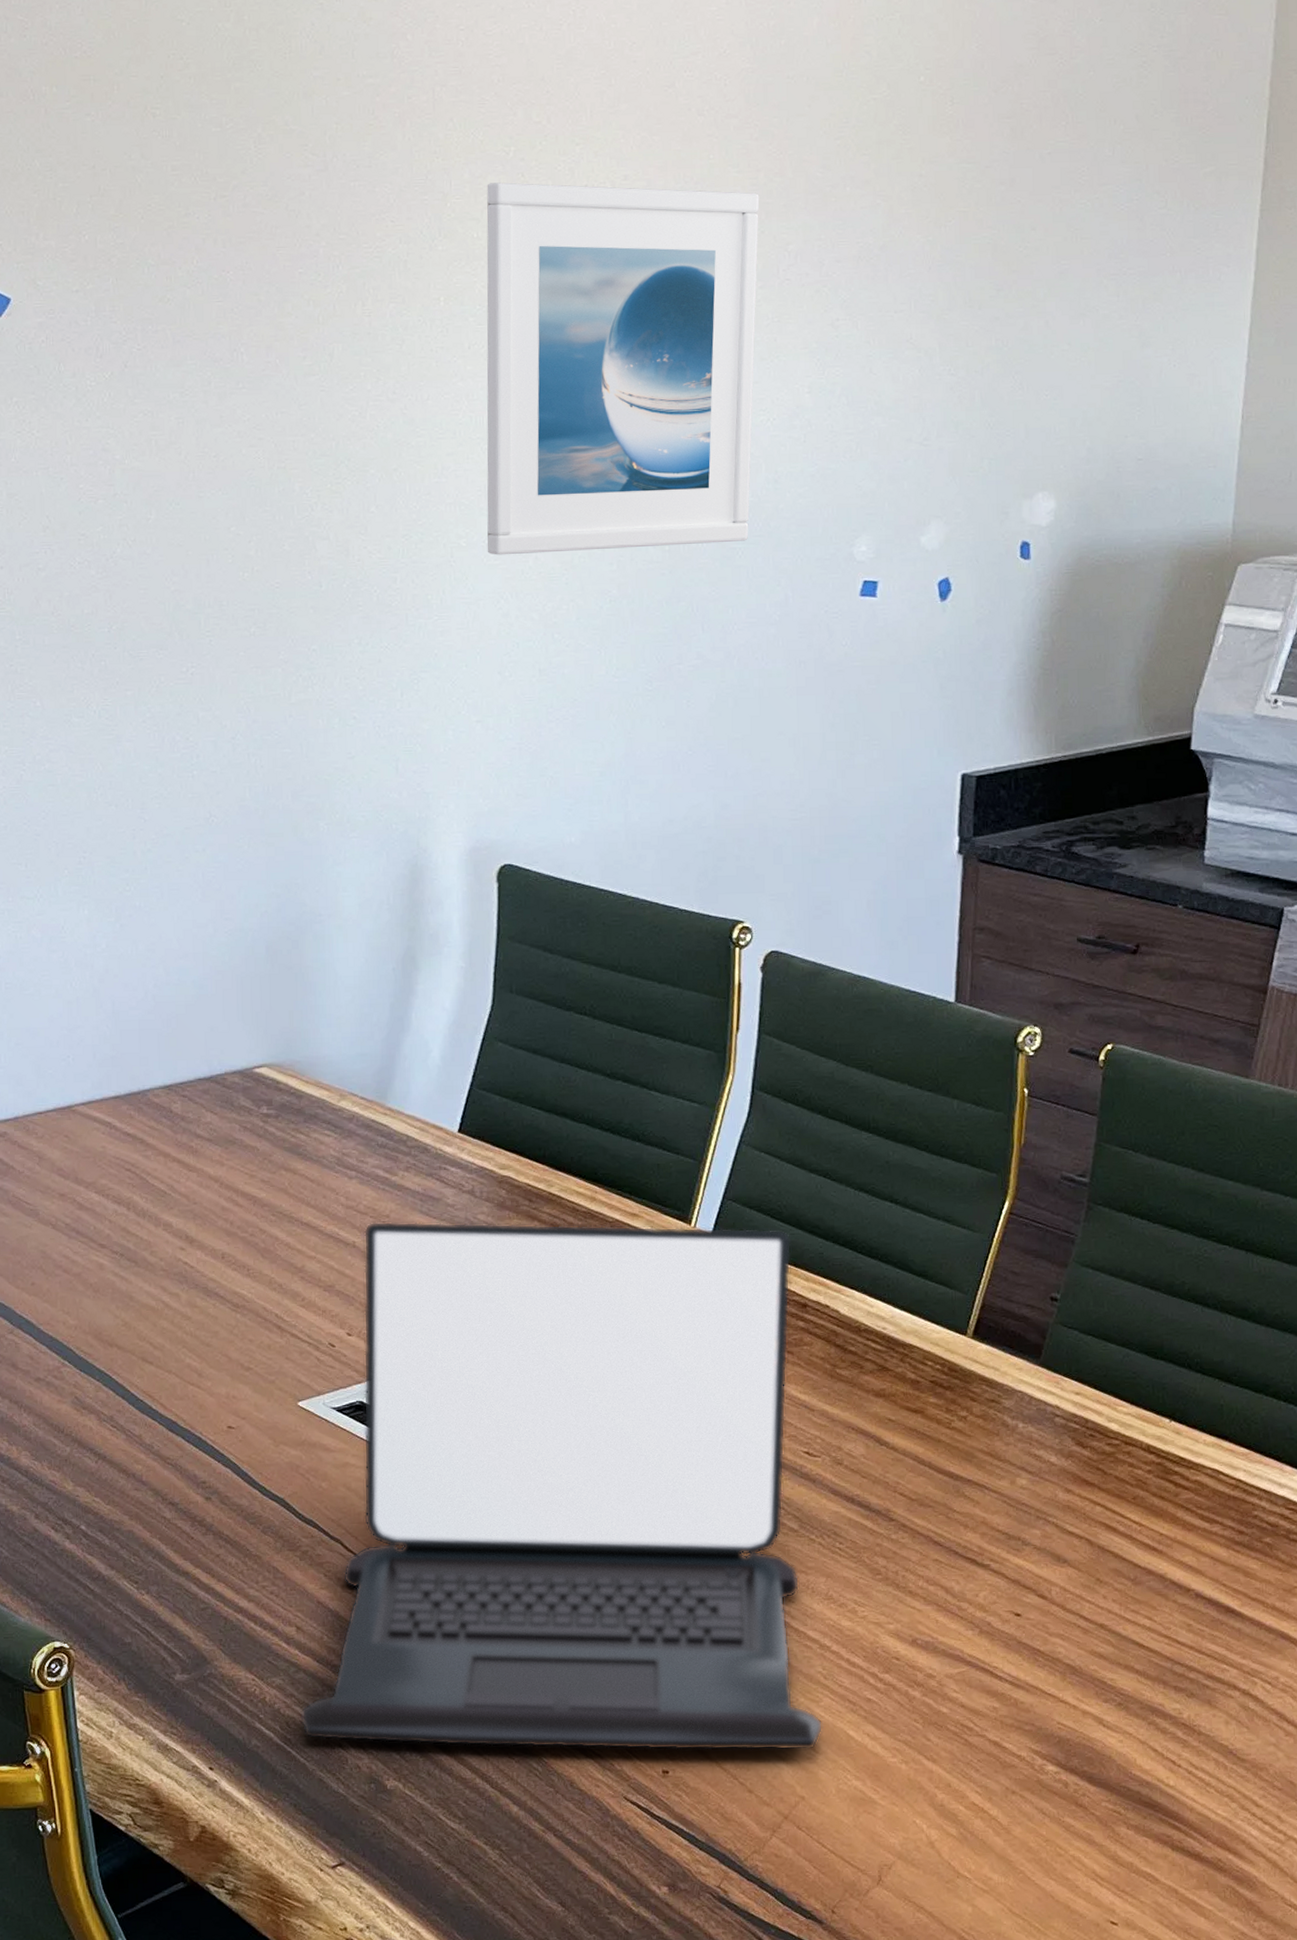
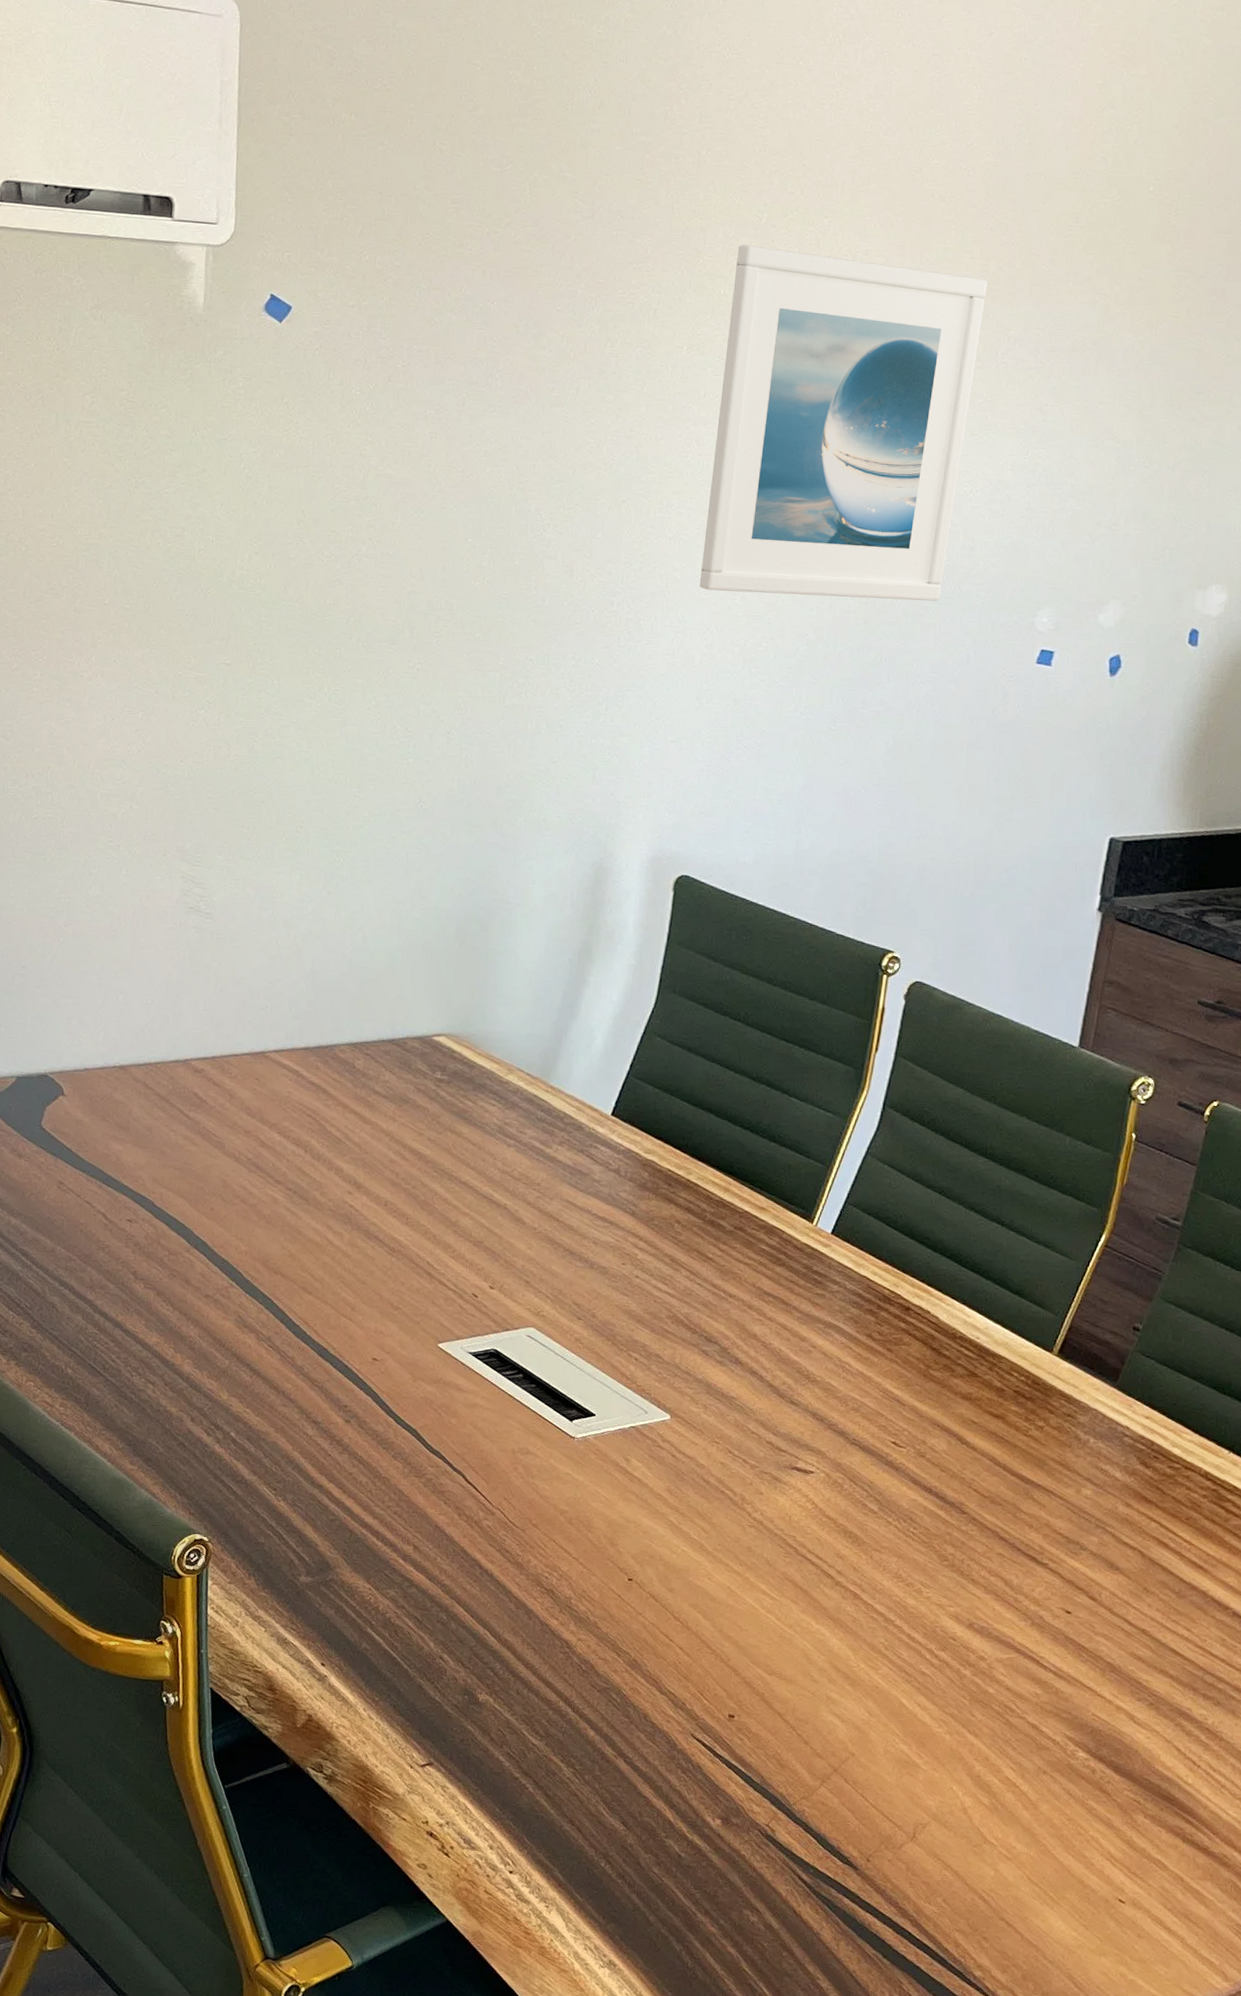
laptop: present [300,1221,823,1751] -> none [408,1188,903,1712]

